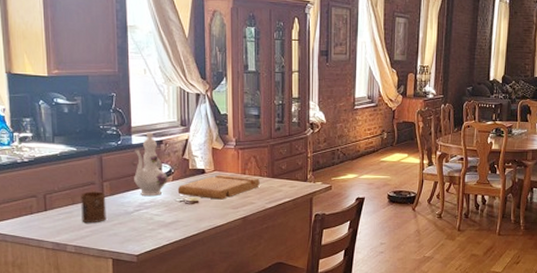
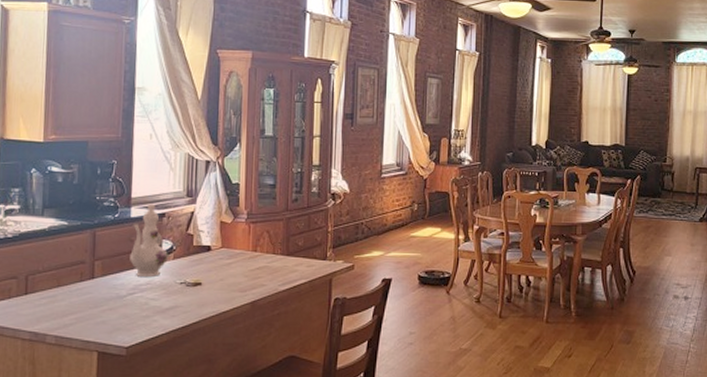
cup: present [81,191,107,223] -> none [66,272,96,309]
cutting board: present [177,174,260,200] -> none [178,251,273,281]

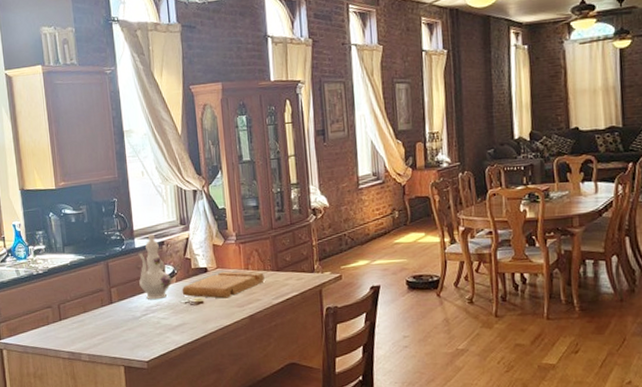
cutting board: none [178,251,273,281] -> present [182,271,265,299]

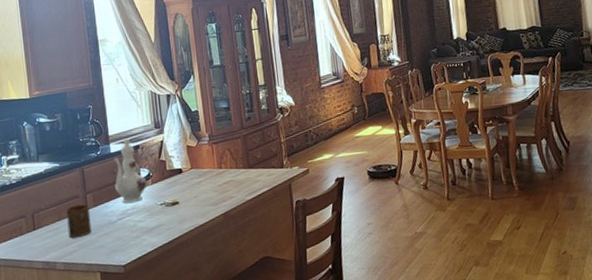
cup: none [91,298,116,331] -> present [66,204,92,238]
cutting board: present [182,271,265,299] -> none [157,171,237,198]

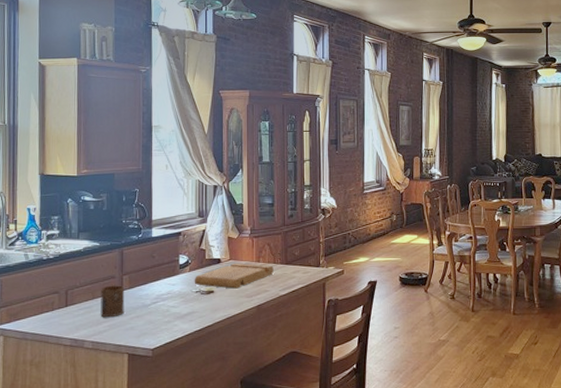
ewer: present [113,138,147,203] -> none [152,224,185,287]
cutting board: none [157,171,237,198] -> present [194,263,274,289]

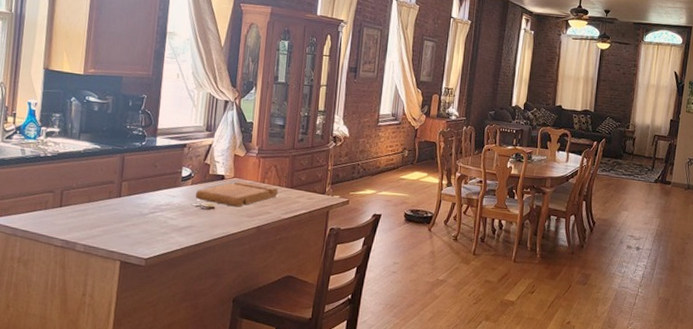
cup: present [100,285,125,318] -> none [95,190,123,223]

